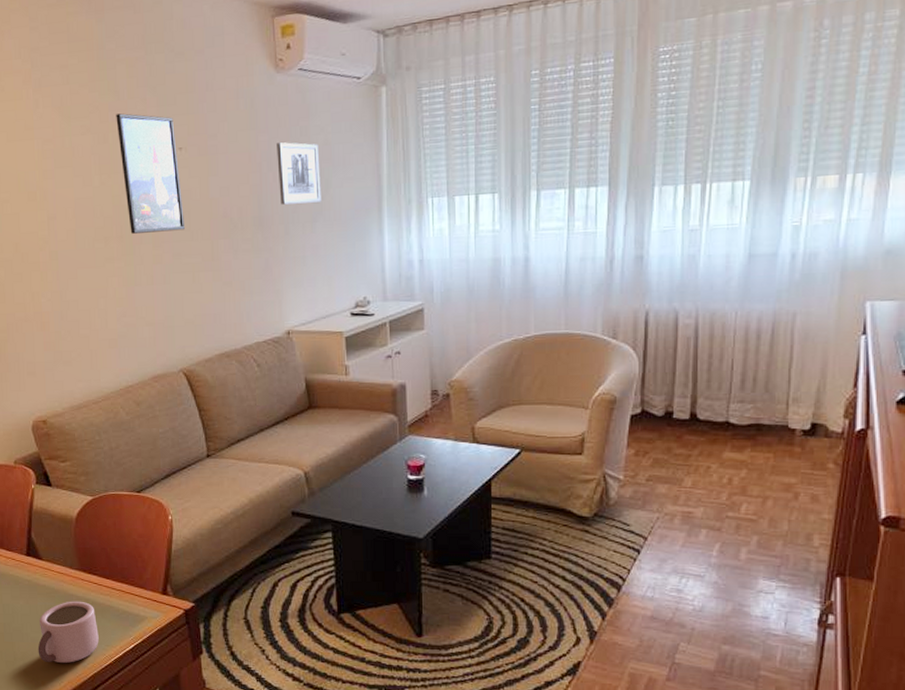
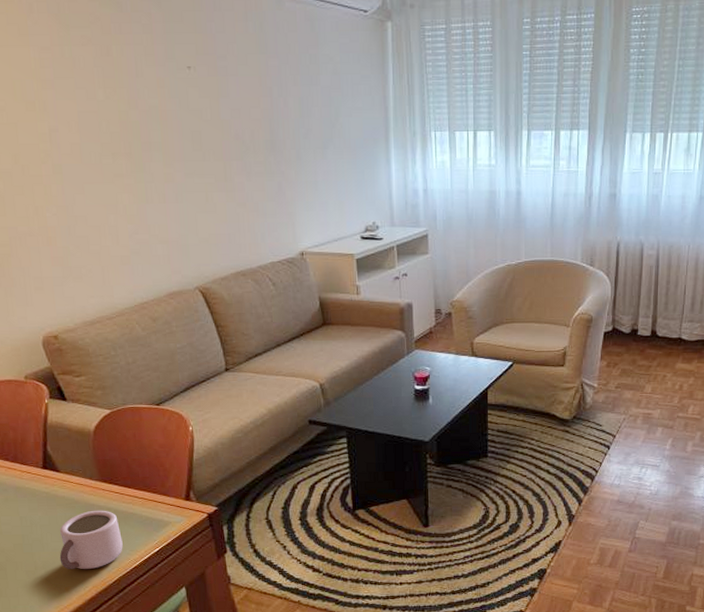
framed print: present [116,113,185,234] -> none [119,26,196,151]
wall art: present [276,142,321,205] -> none [286,69,331,131]

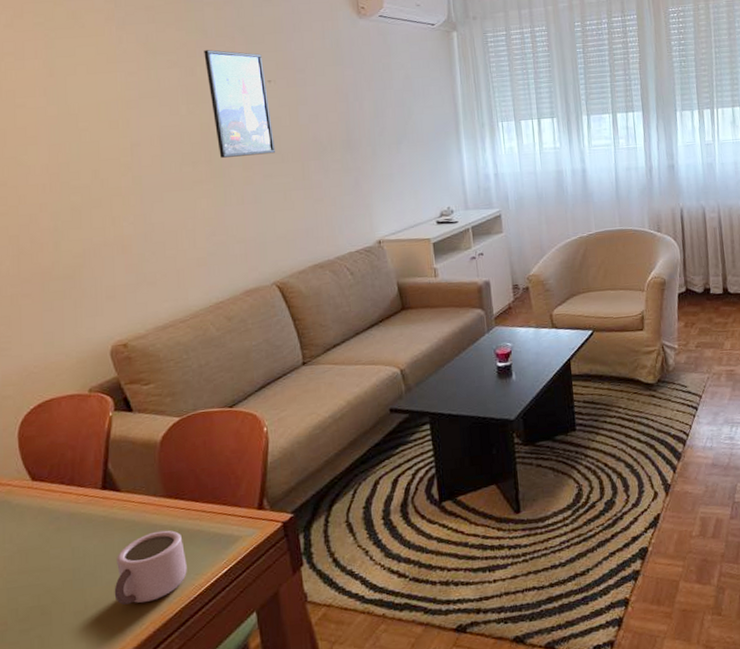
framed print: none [119,26,196,151] -> present [204,50,275,158]

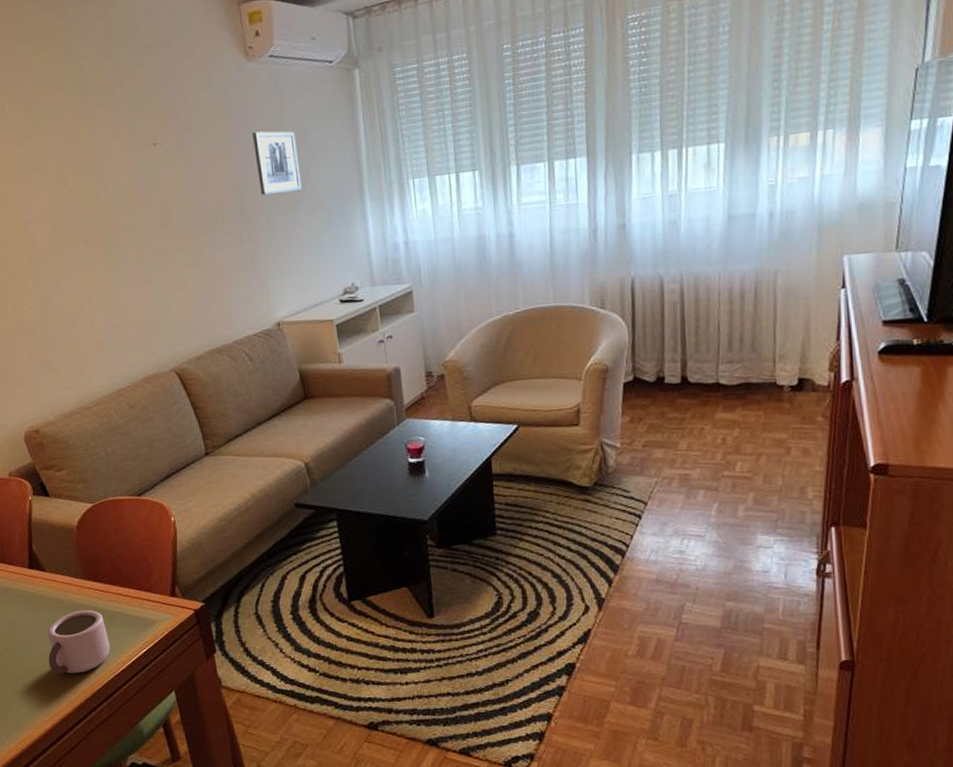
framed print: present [204,50,275,158] -> none [85,111,165,234]
wall art: none [361,76,405,130] -> present [252,131,302,195]

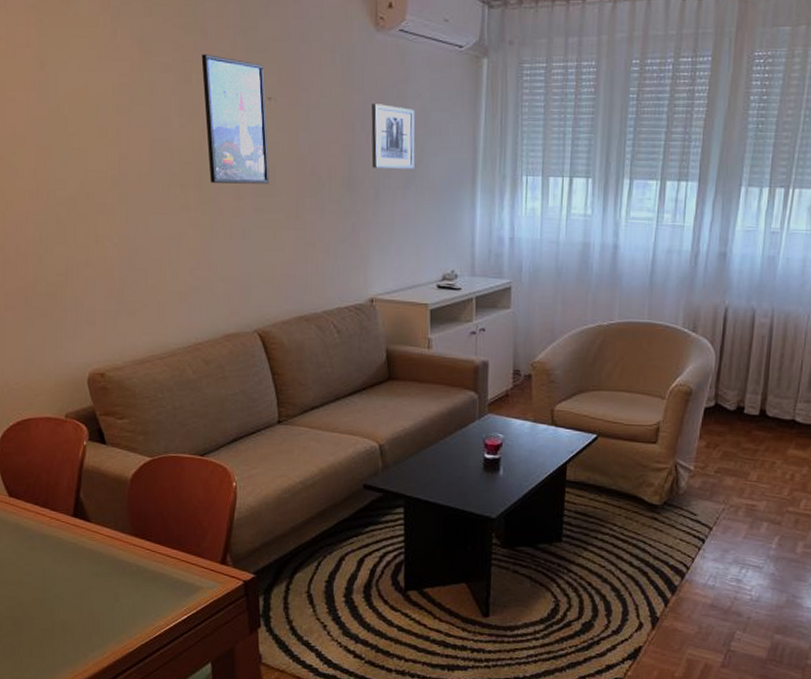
mug: present [47,609,110,674] -> none [80,567,149,634]
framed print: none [85,111,165,234] -> present [201,54,269,184]

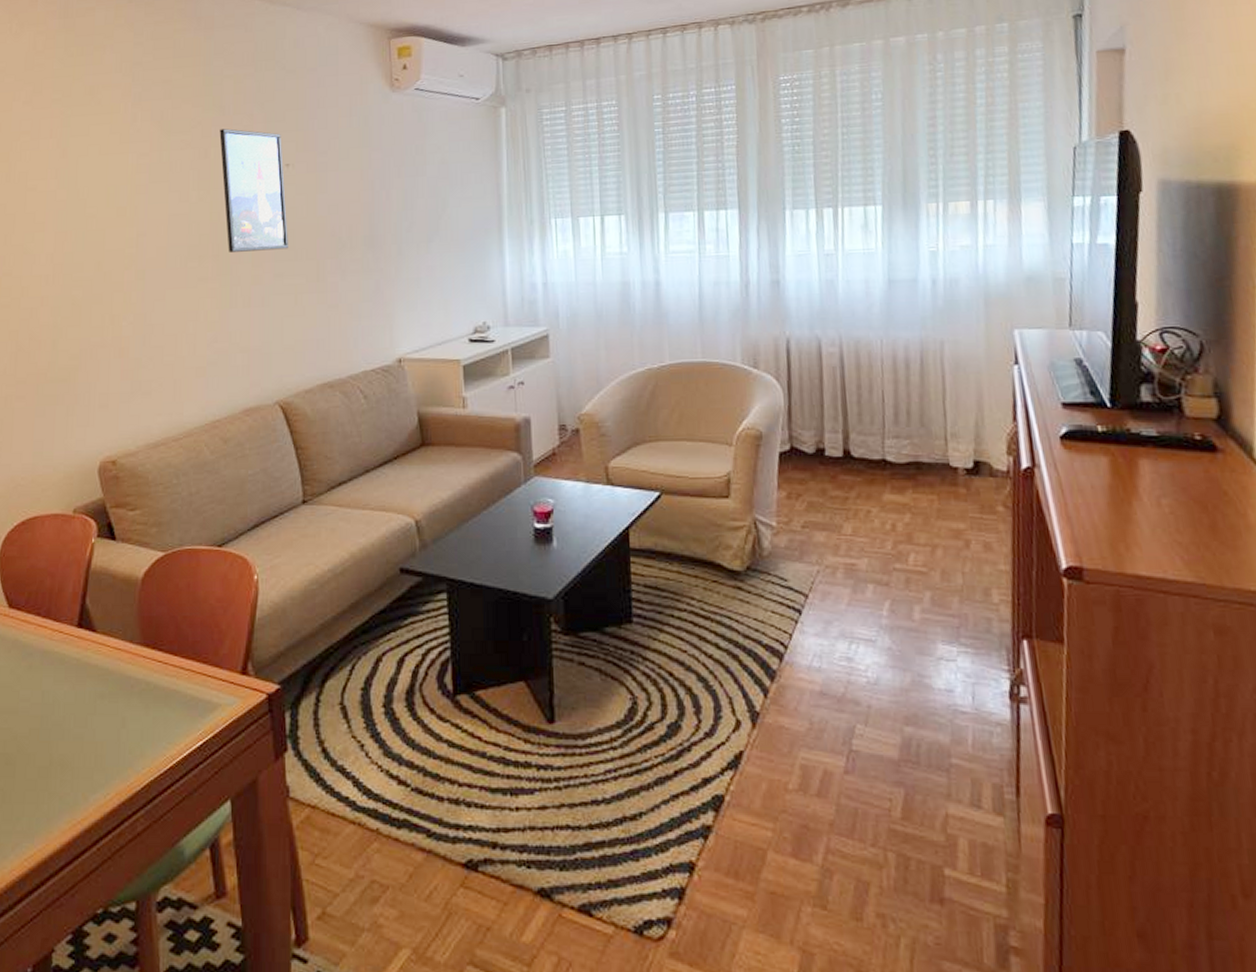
wall art: present [371,104,416,170] -> none [390,160,437,224]

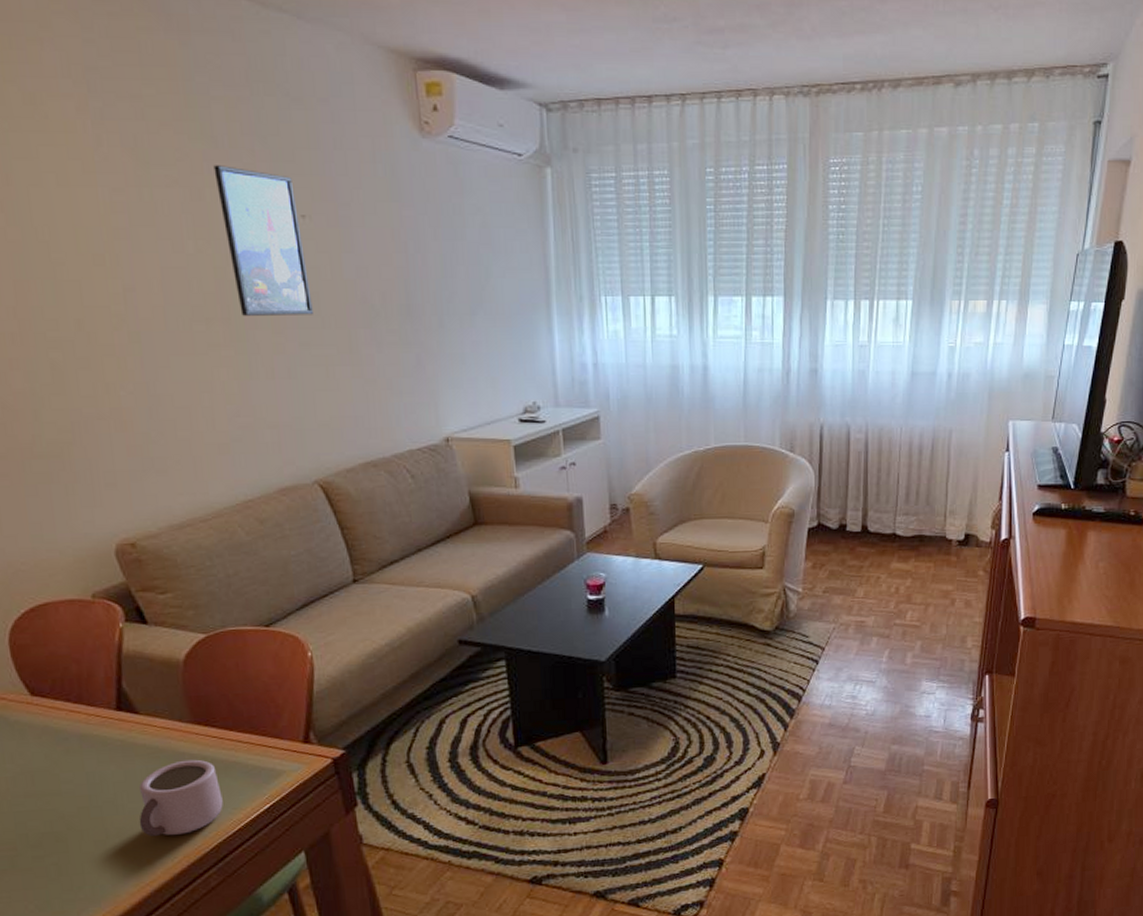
mug: none [80,684,159,769] -> present [139,759,223,836]

